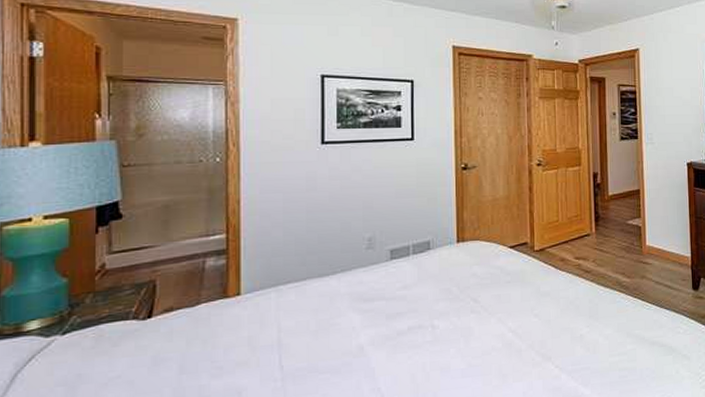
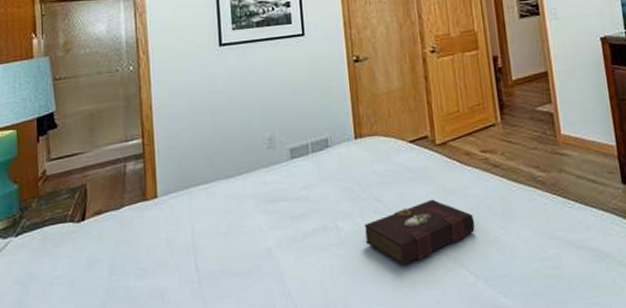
book: none [459,300,563,360] -> present [364,199,475,265]

